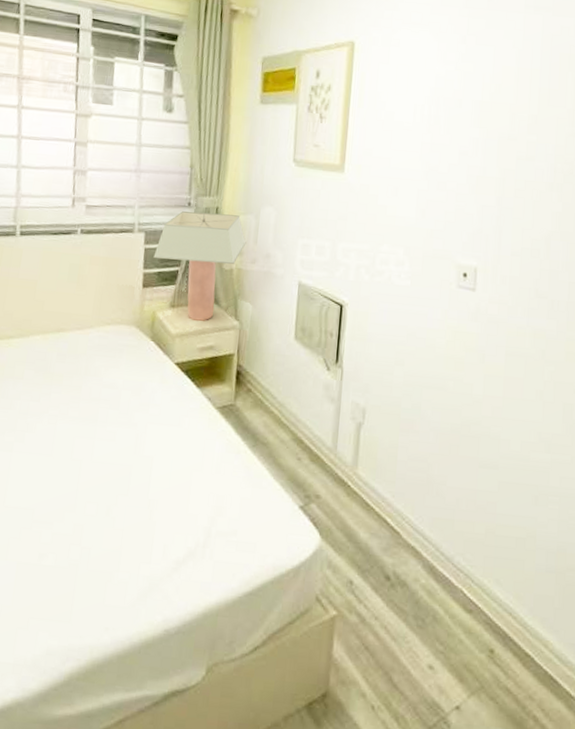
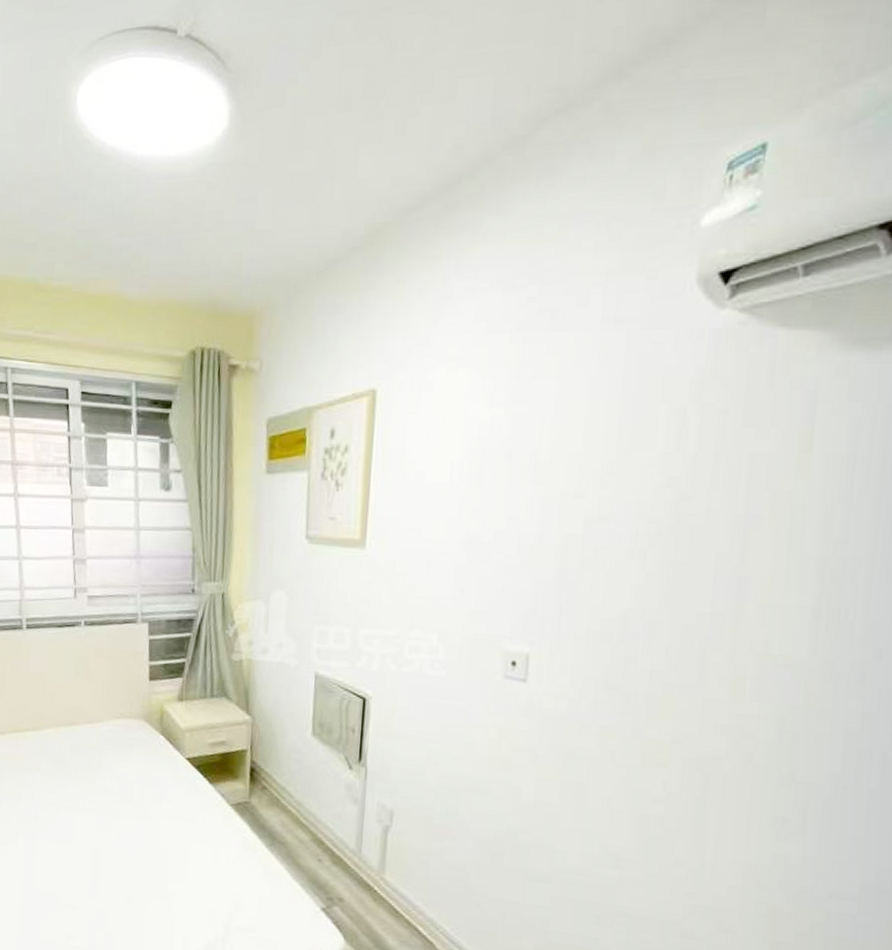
table lamp: present [153,211,247,321] -> none [158,598,256,715]

